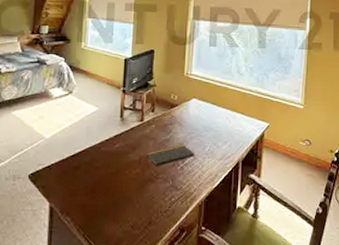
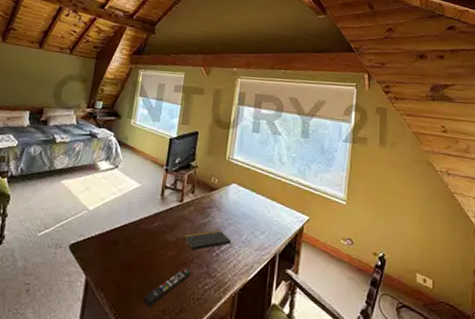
remote control: none [110,184,157,225] -> present [142,268,191,308]

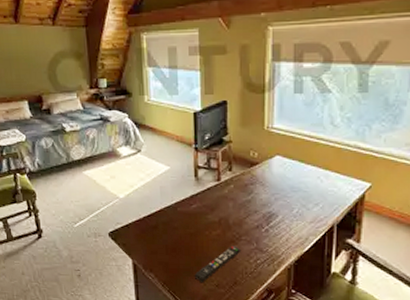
notepad: present [183,229,232,251] -> none [227,205,282,228]

